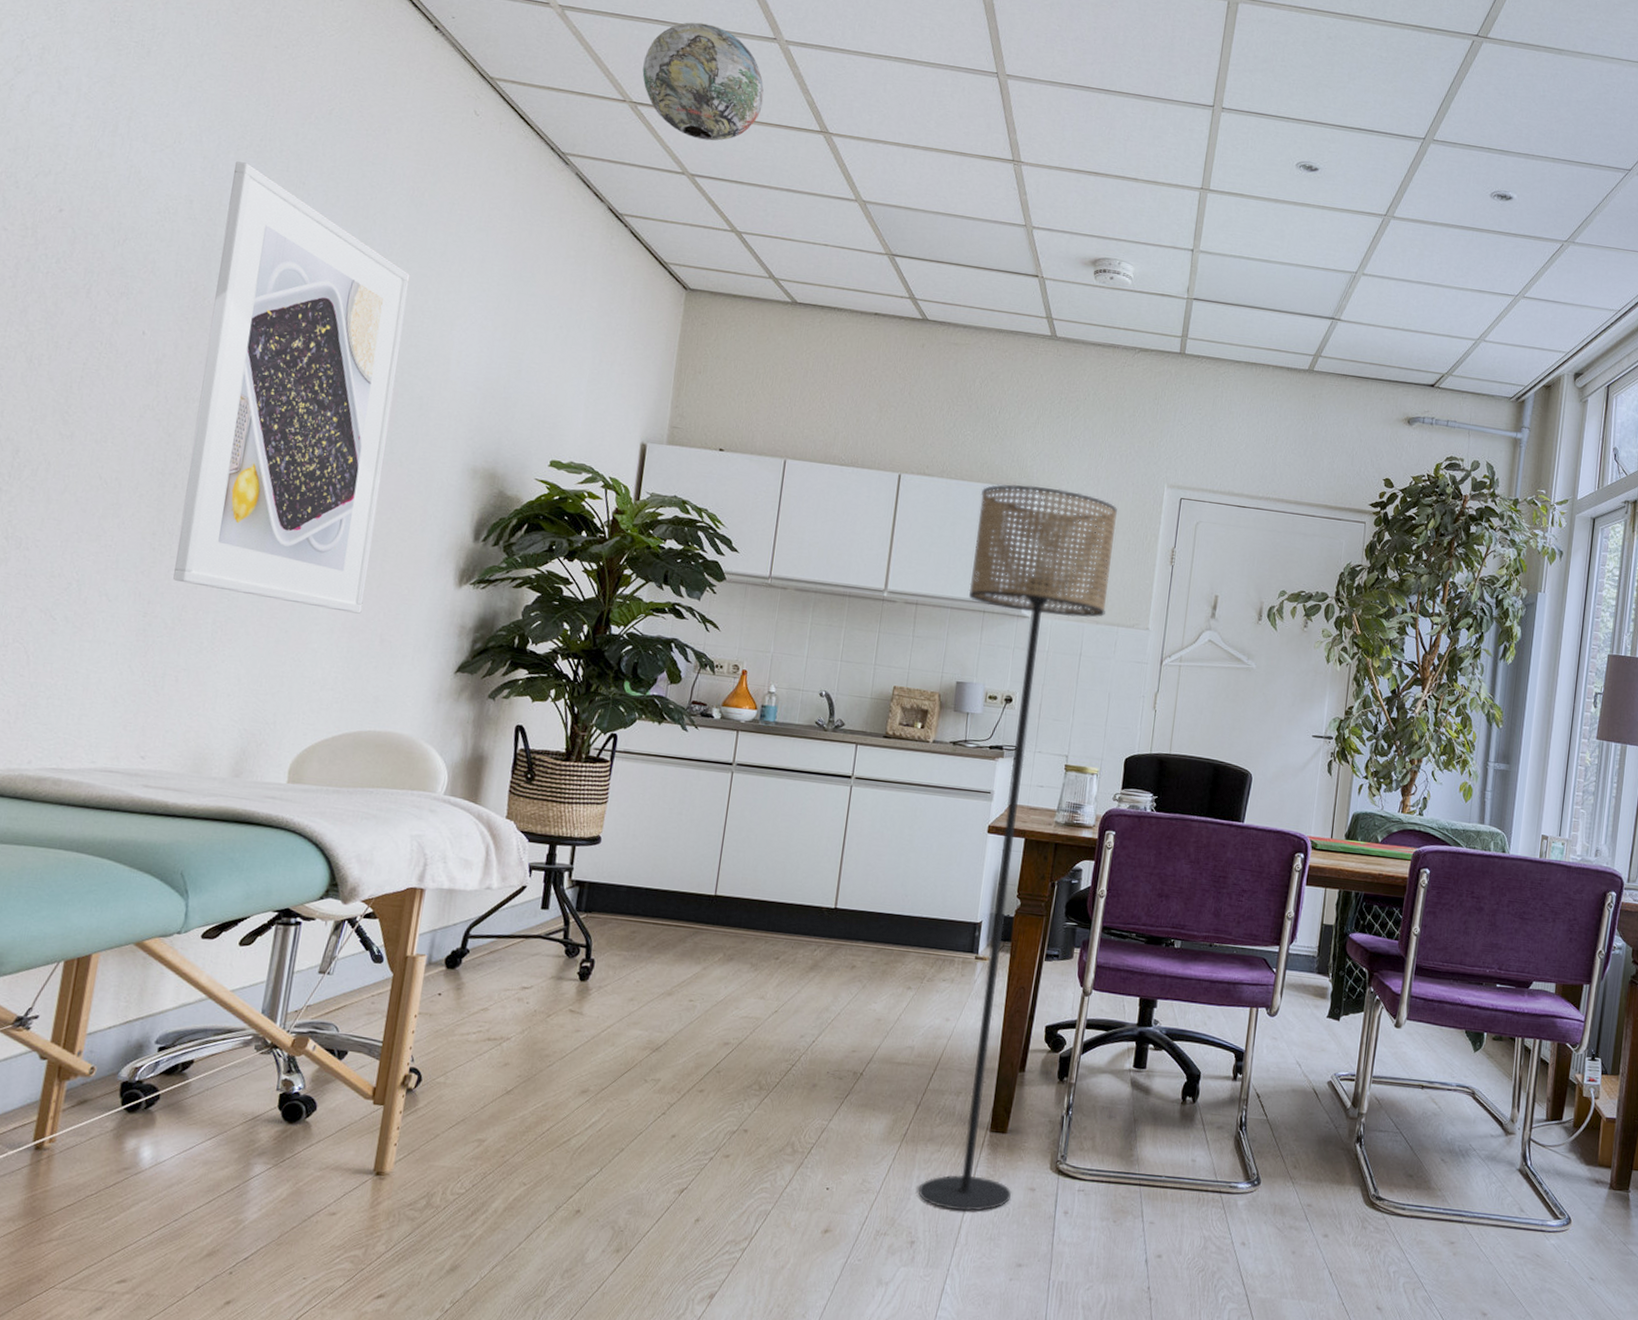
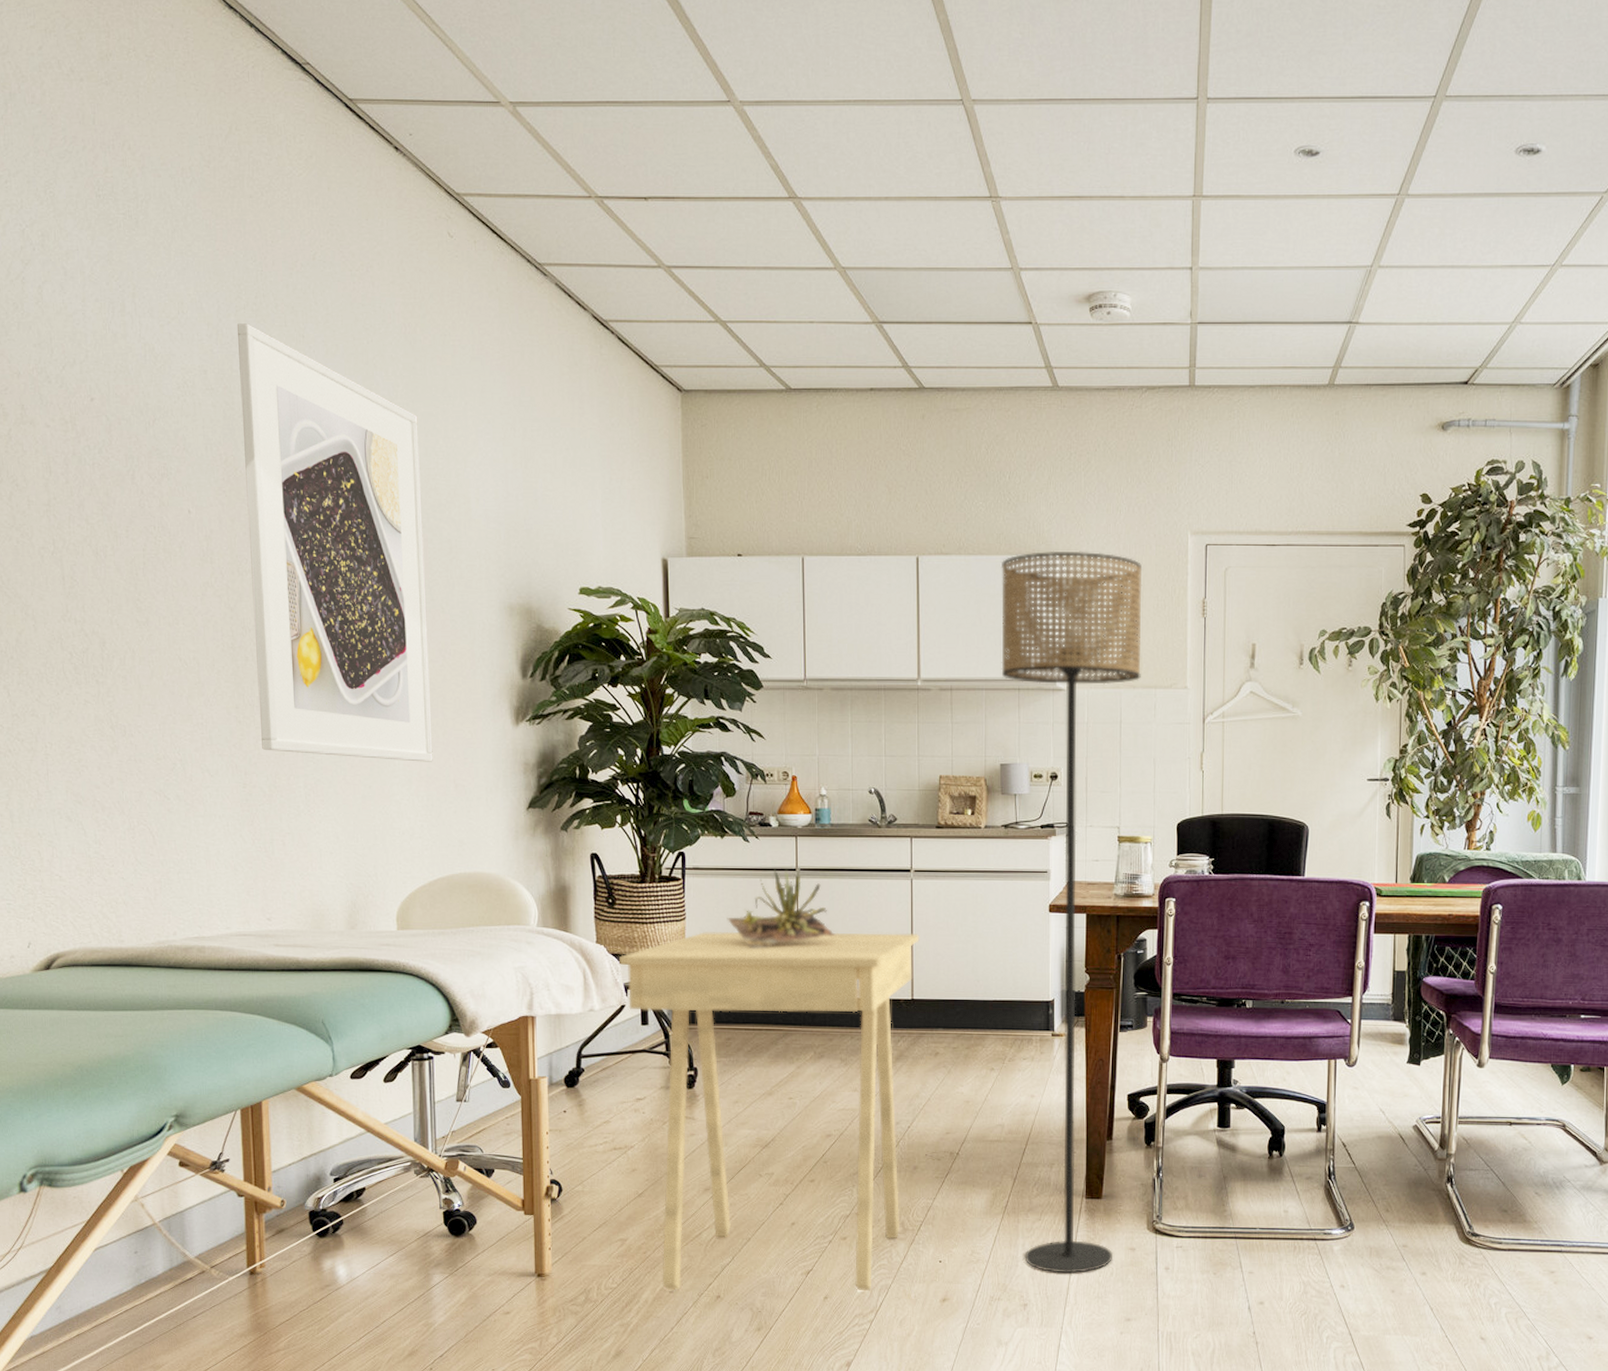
side table: none [517,818,852,1217] -> present [618,931,920,1292]
decorative vase: present [642,22,765,141] -> none [602,97,727,227]
succulent plant: none [651,761,766,842] -> present [727,868,837,949]

